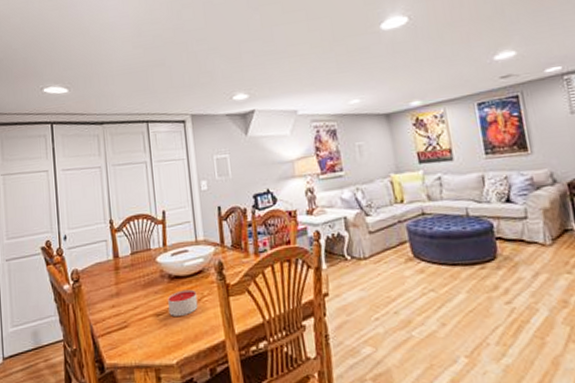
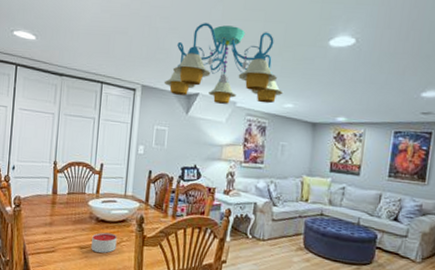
chandelier: none [214,30,346,118] -> present [163,23,284,105]

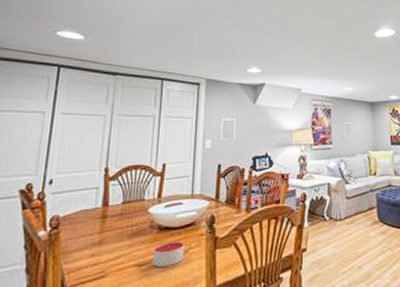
chandelier: present [163,23,284,105] -> none [229,20,342,93]

